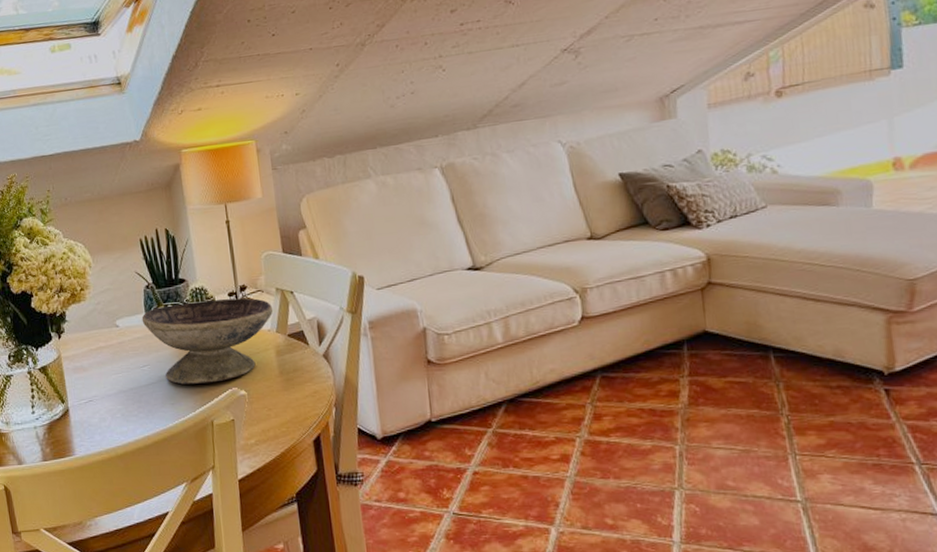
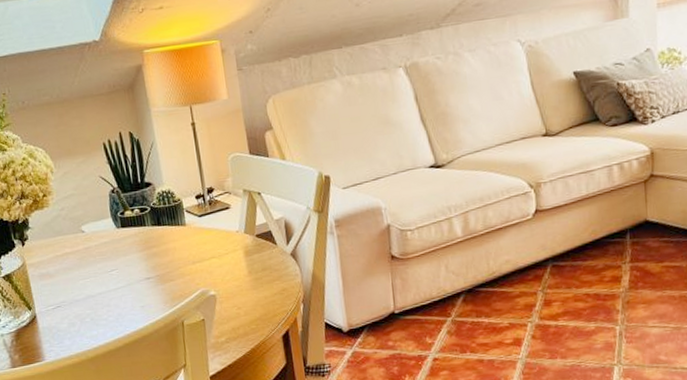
decorative bowl: present [141,298,274,385] -> none [108,200,241,287]

